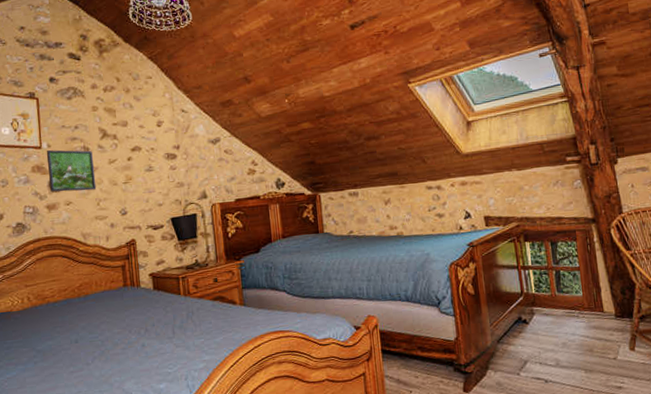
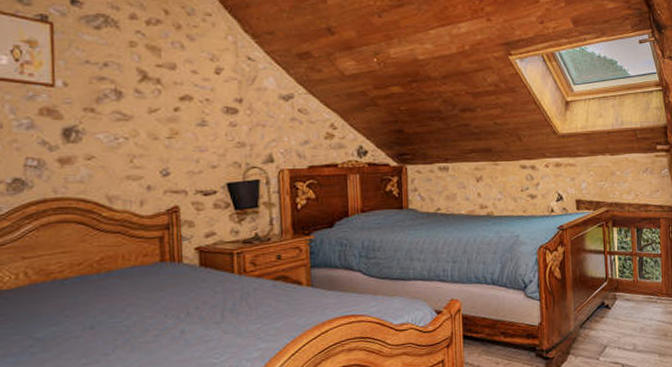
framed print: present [46,149,97,192] -> none [60,89,130,144]

